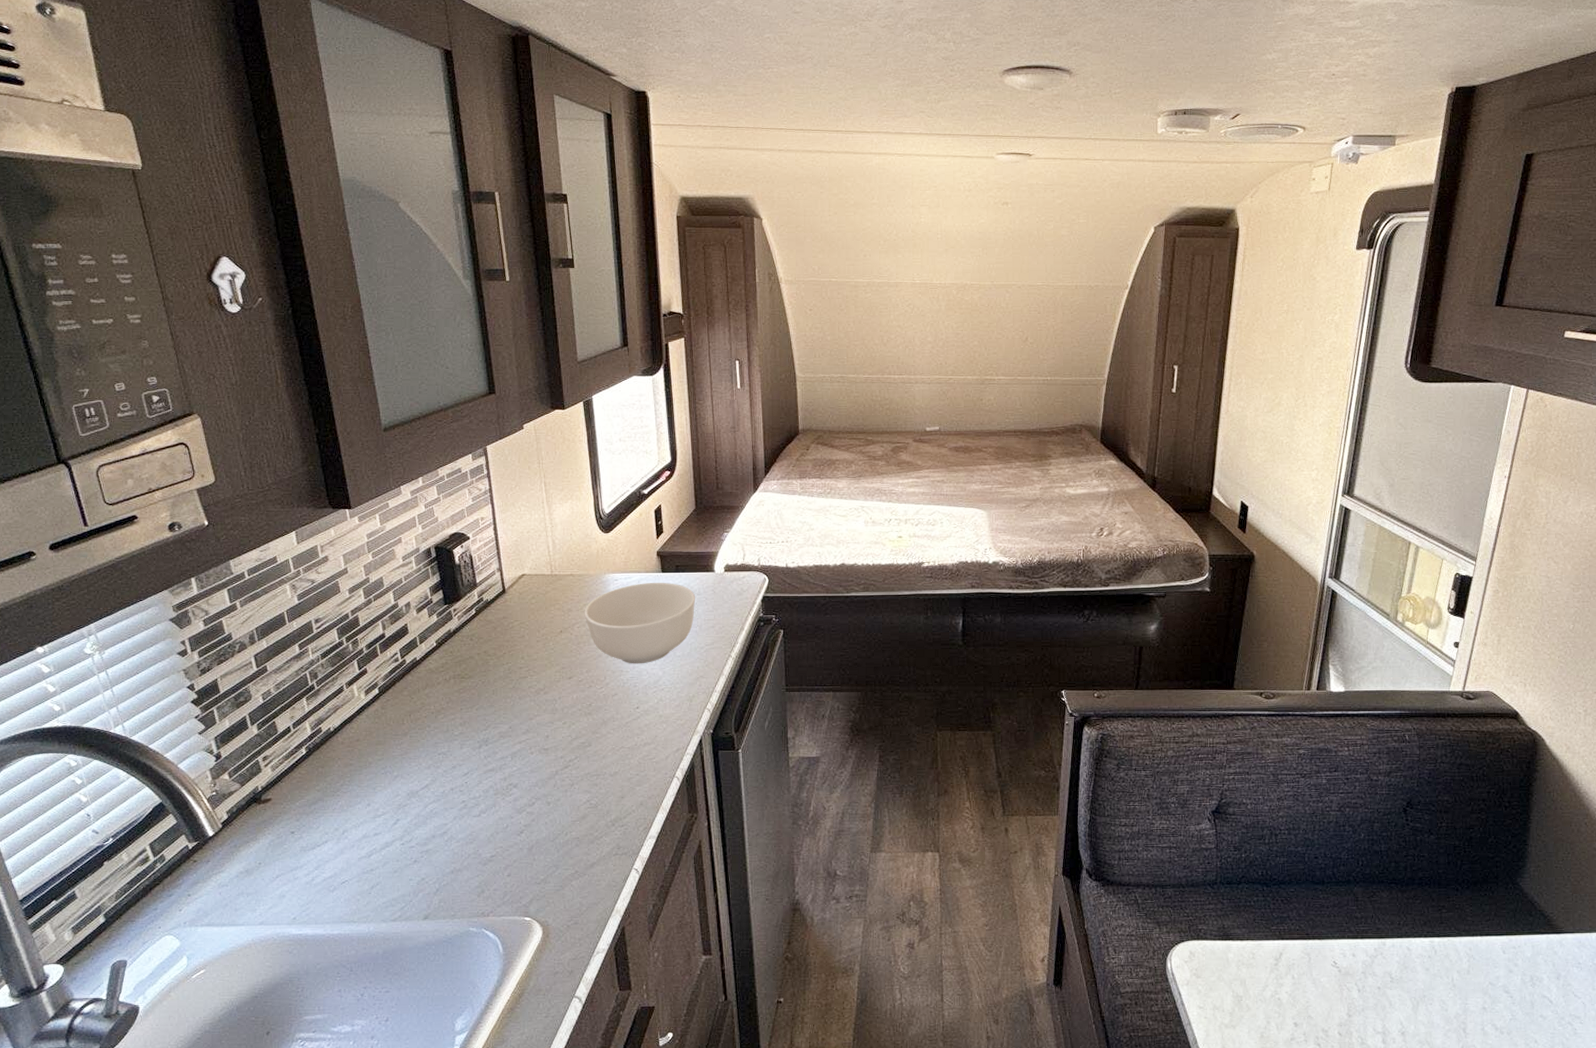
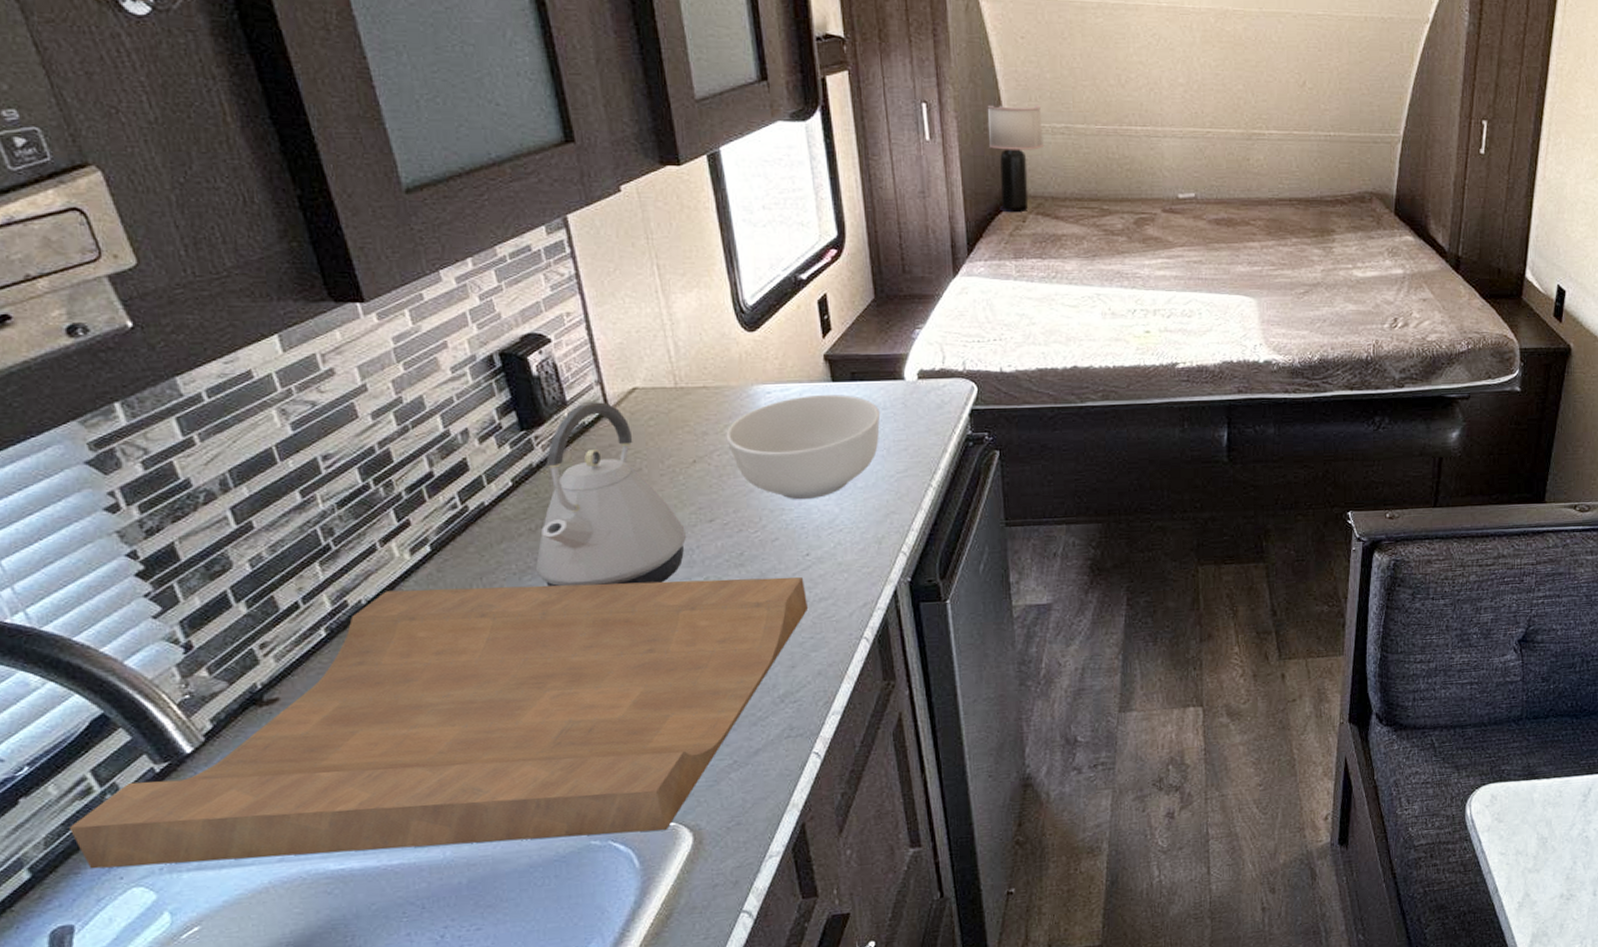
cutting board: none [132,721,636,924] -> present [70,577,809,869]
kettle: none [448,584,552,725] -> present [536,402,686,587]
table lamp: none [783,359,825,443] -> present [987,104,1045,213]

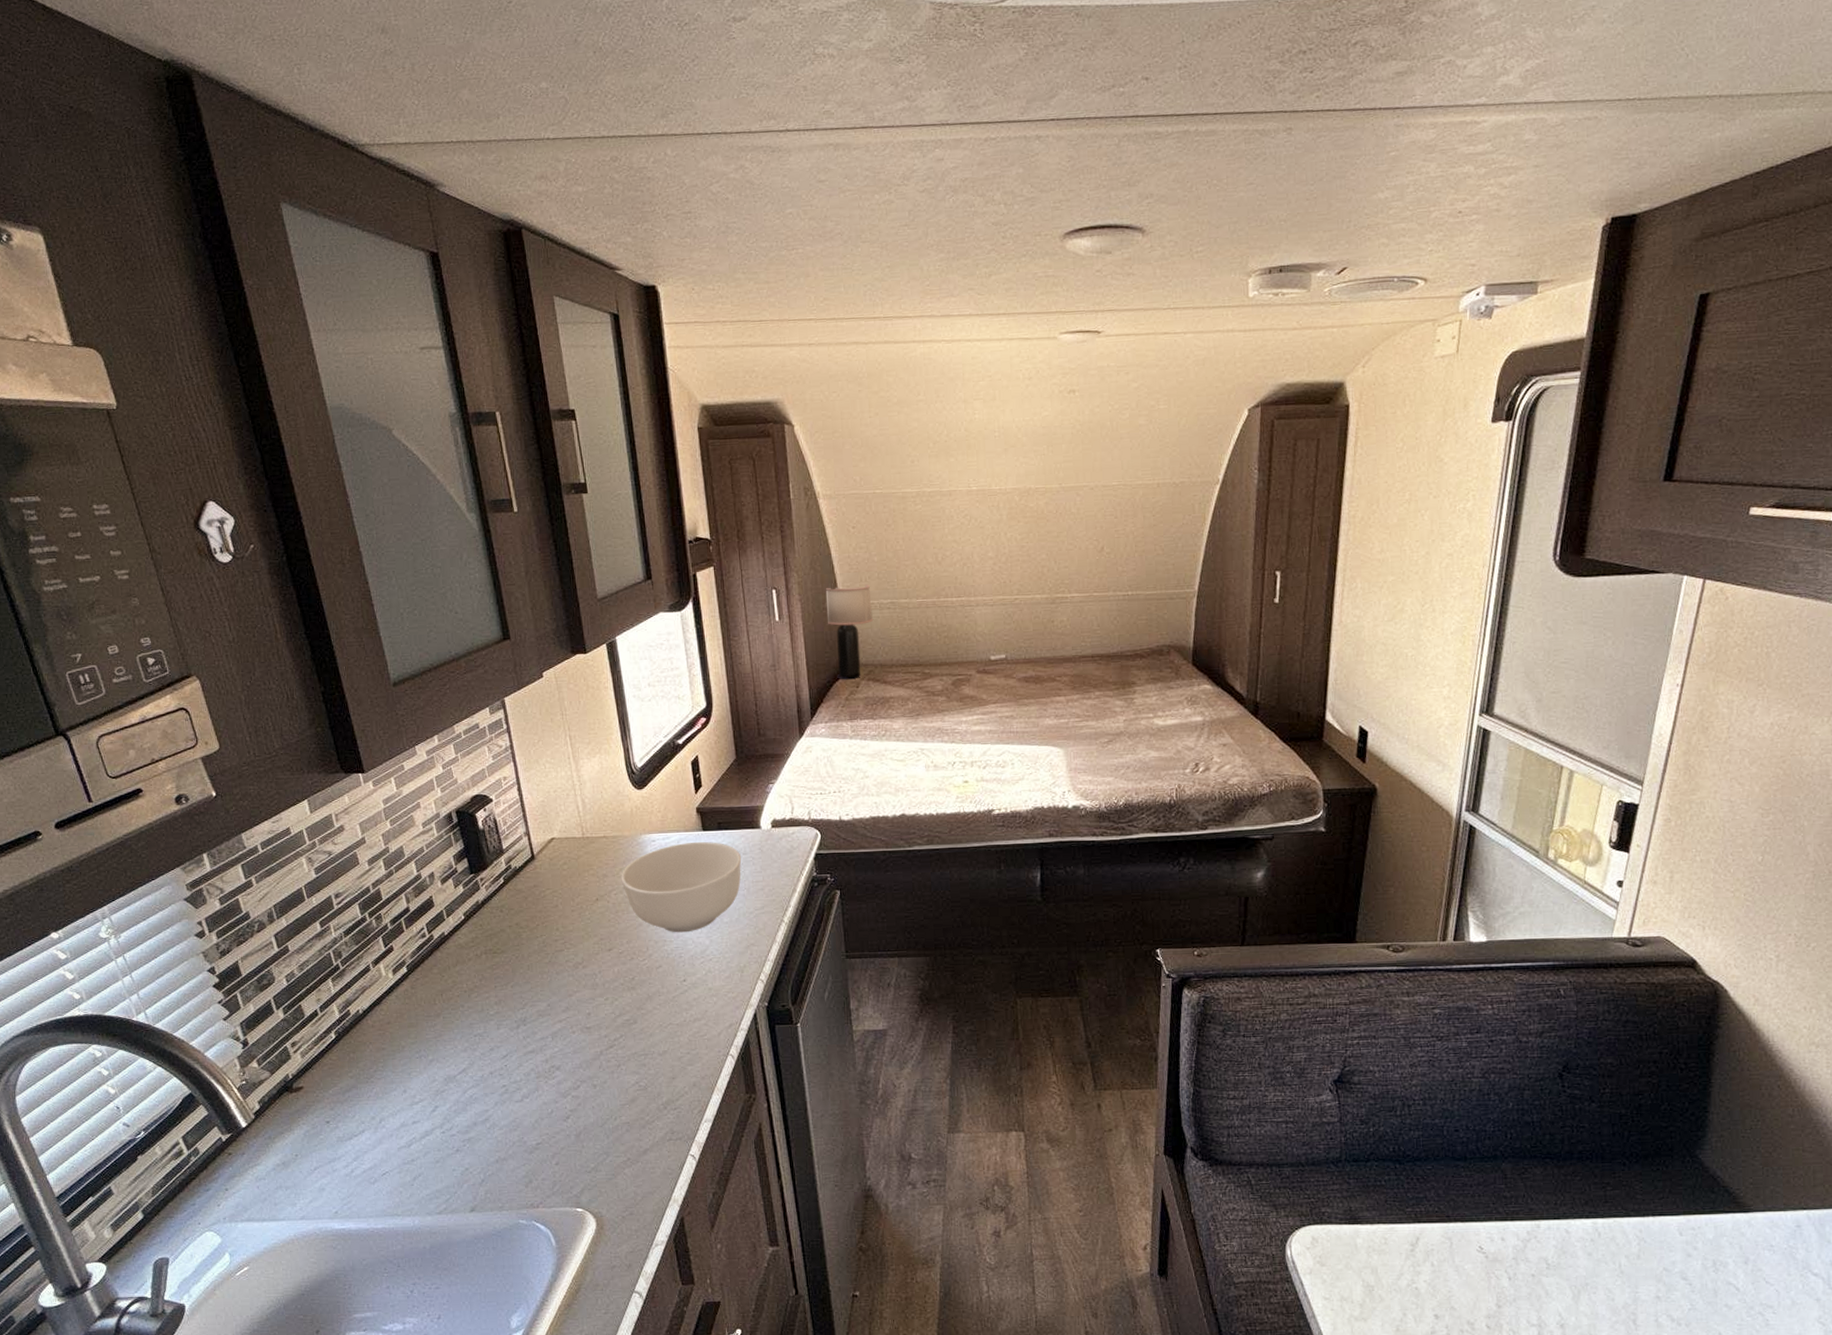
cutting board: present [70,577,809,869] -> none [168,999,686,1215]
kettle: present [536,402,686,587] -> none [481,850,591,1003]

